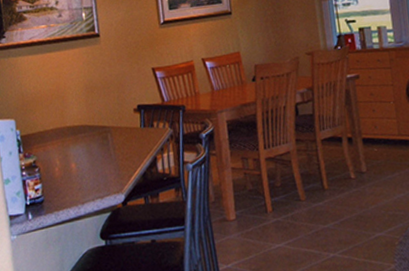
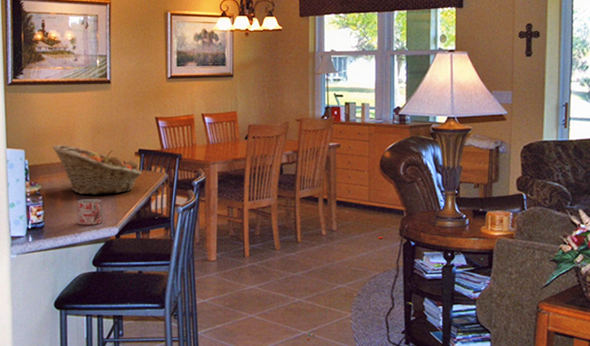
fruit basket: none [45,109,144,162] -> present [53,145,142,195]
mug: none [77,165,107,195] -> present [77,199,103,225]

